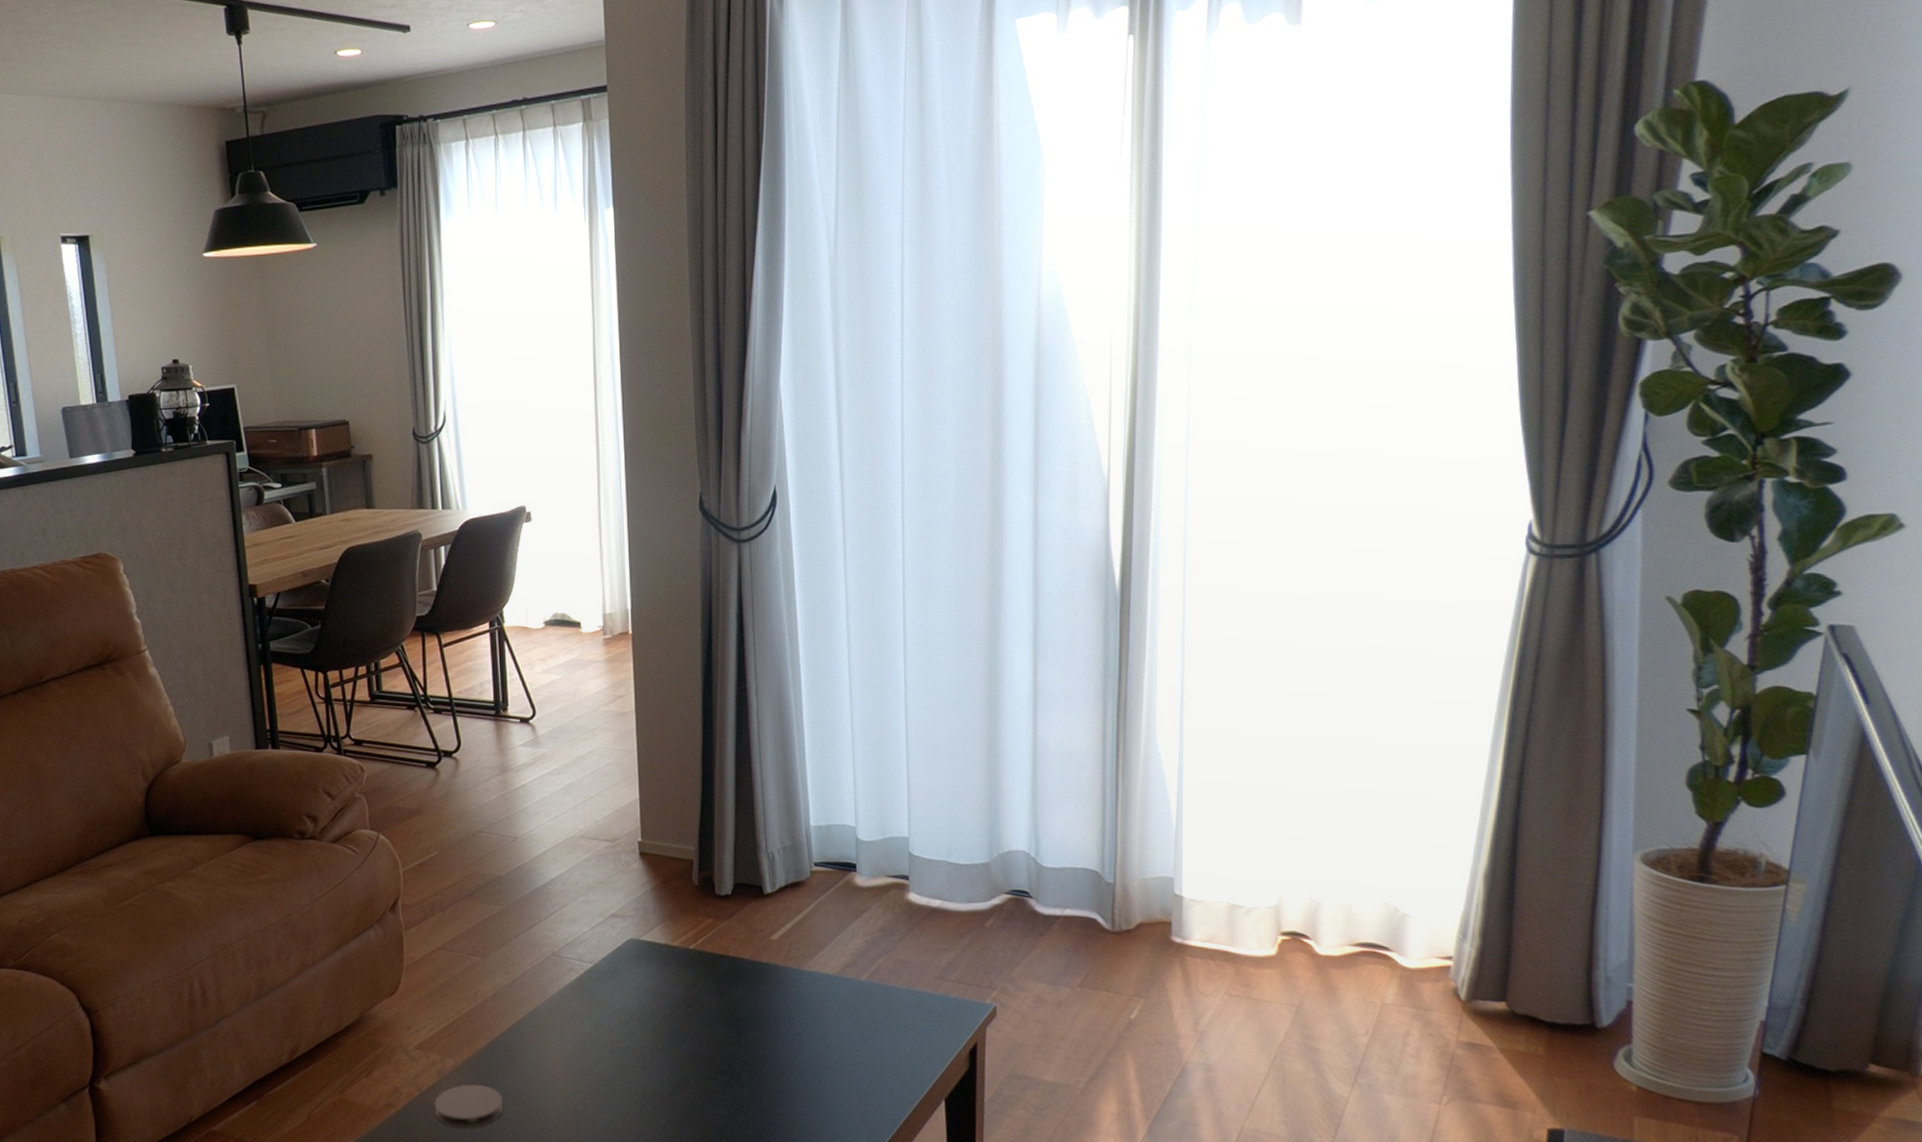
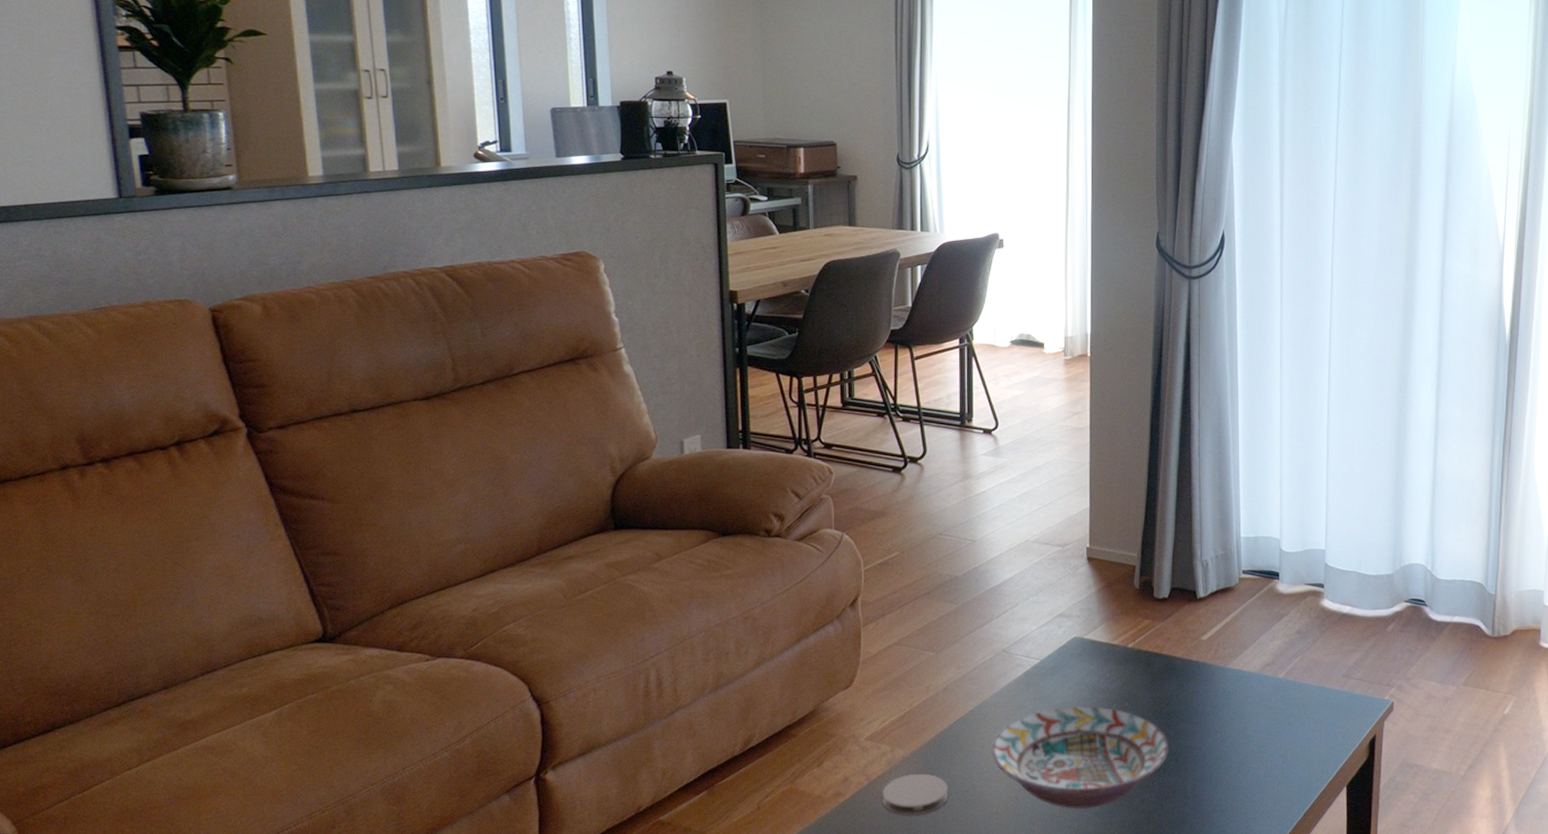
decorative bowl: none [546,1012,741,1123] -> present [991,706,1170,809]

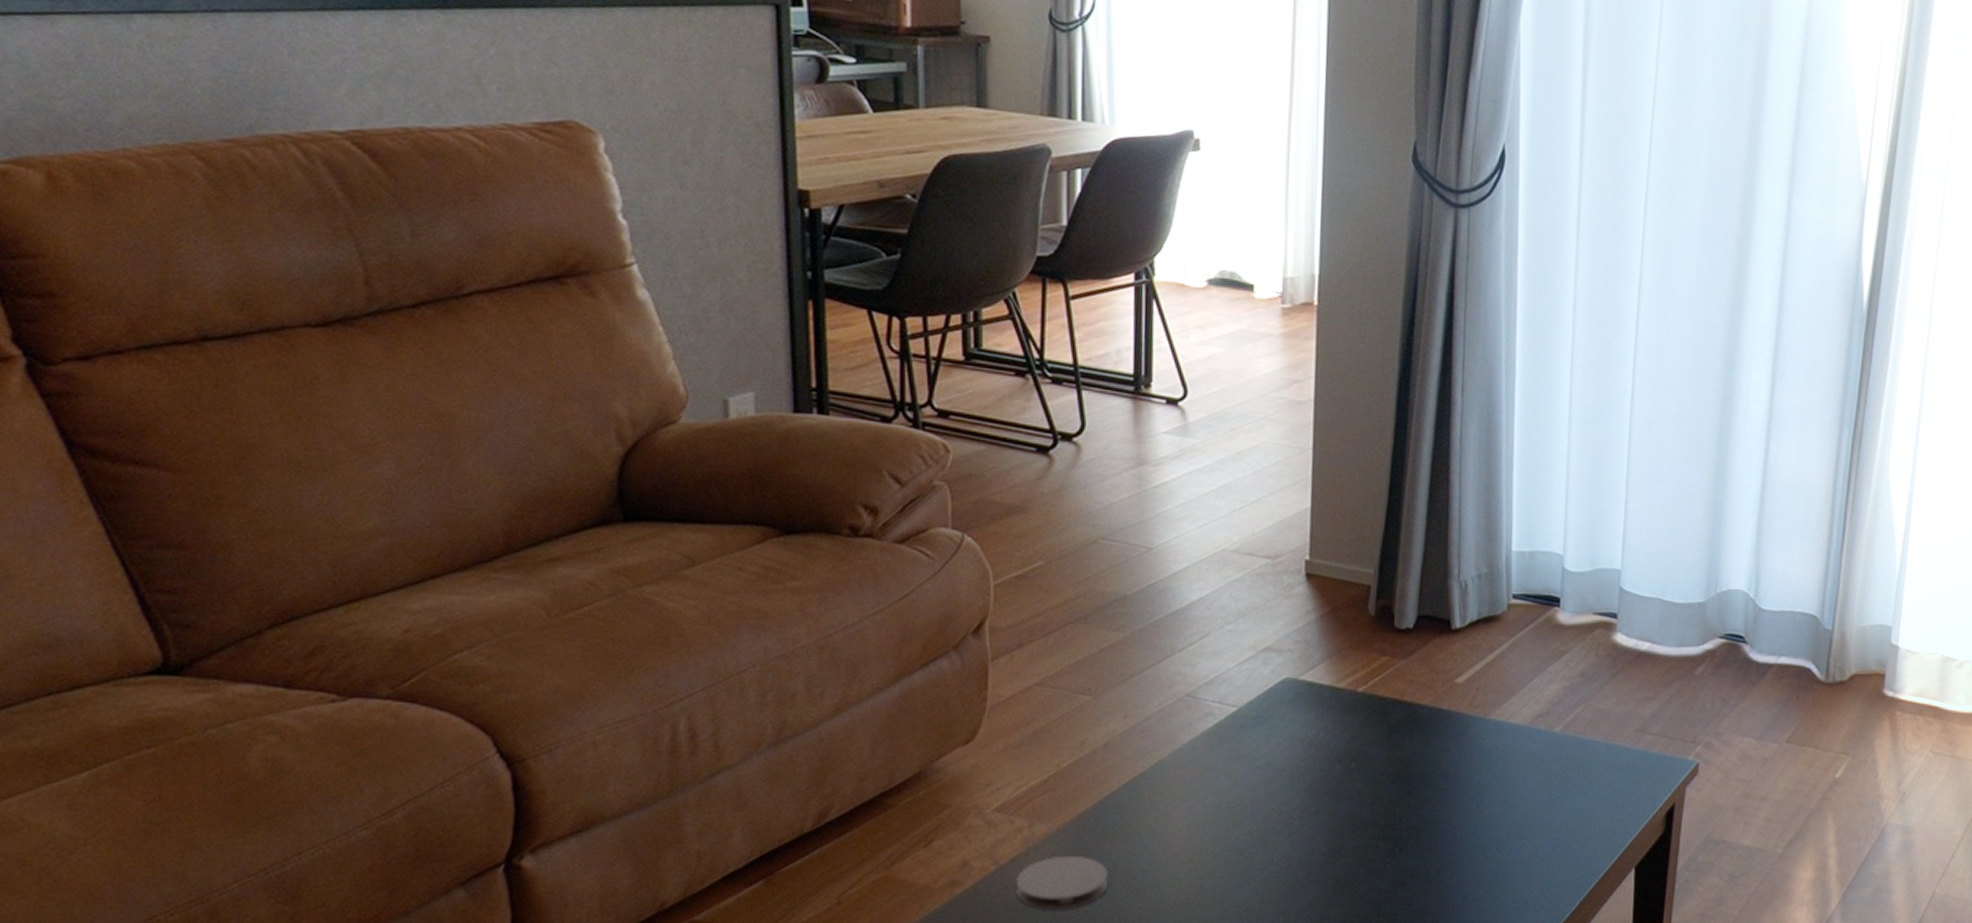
decorative bowl: present [991,706,1170,809] -> none [1168,767,1409,900]

